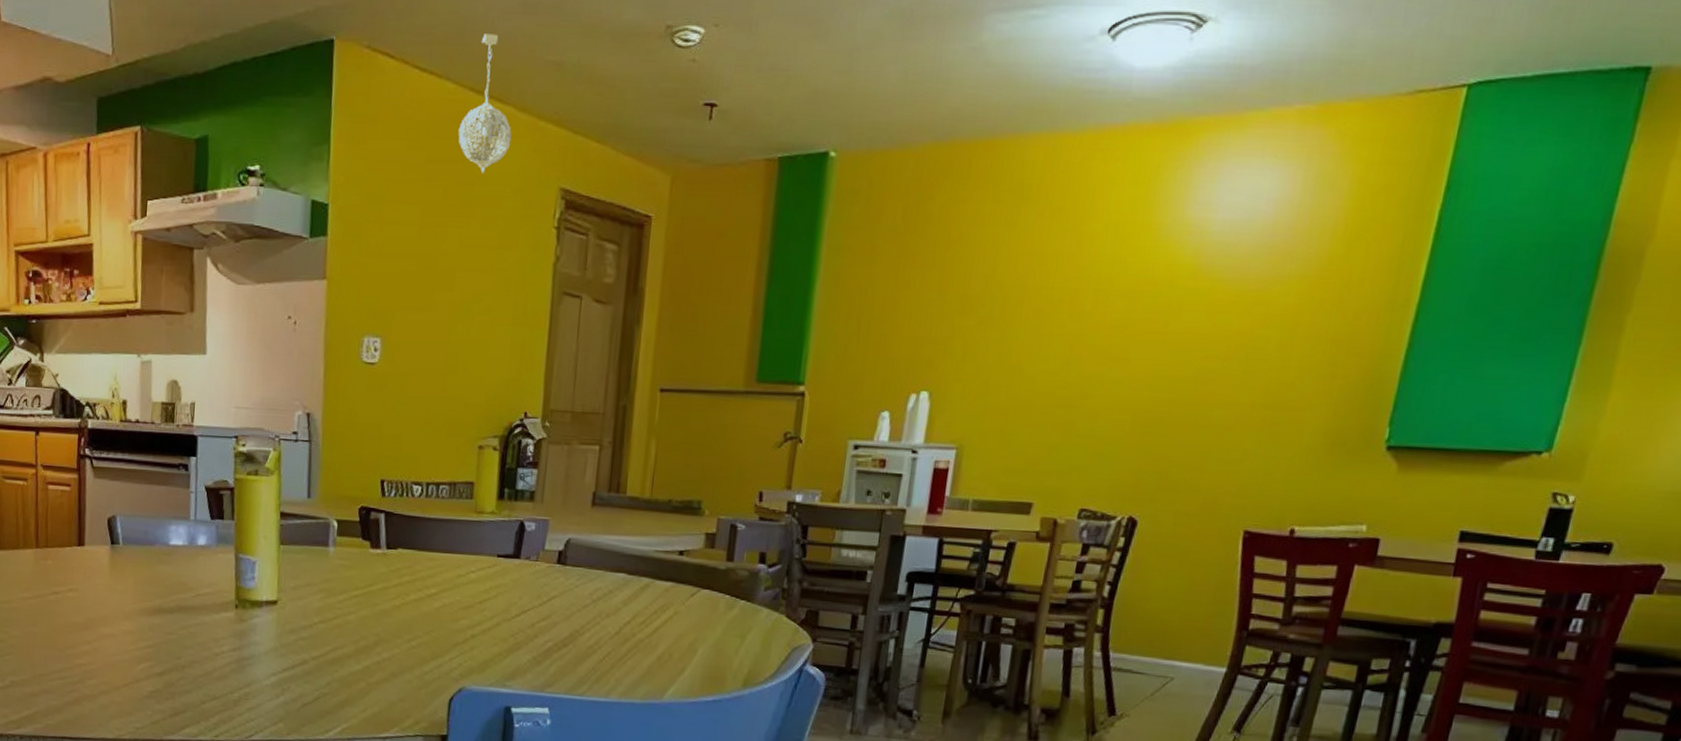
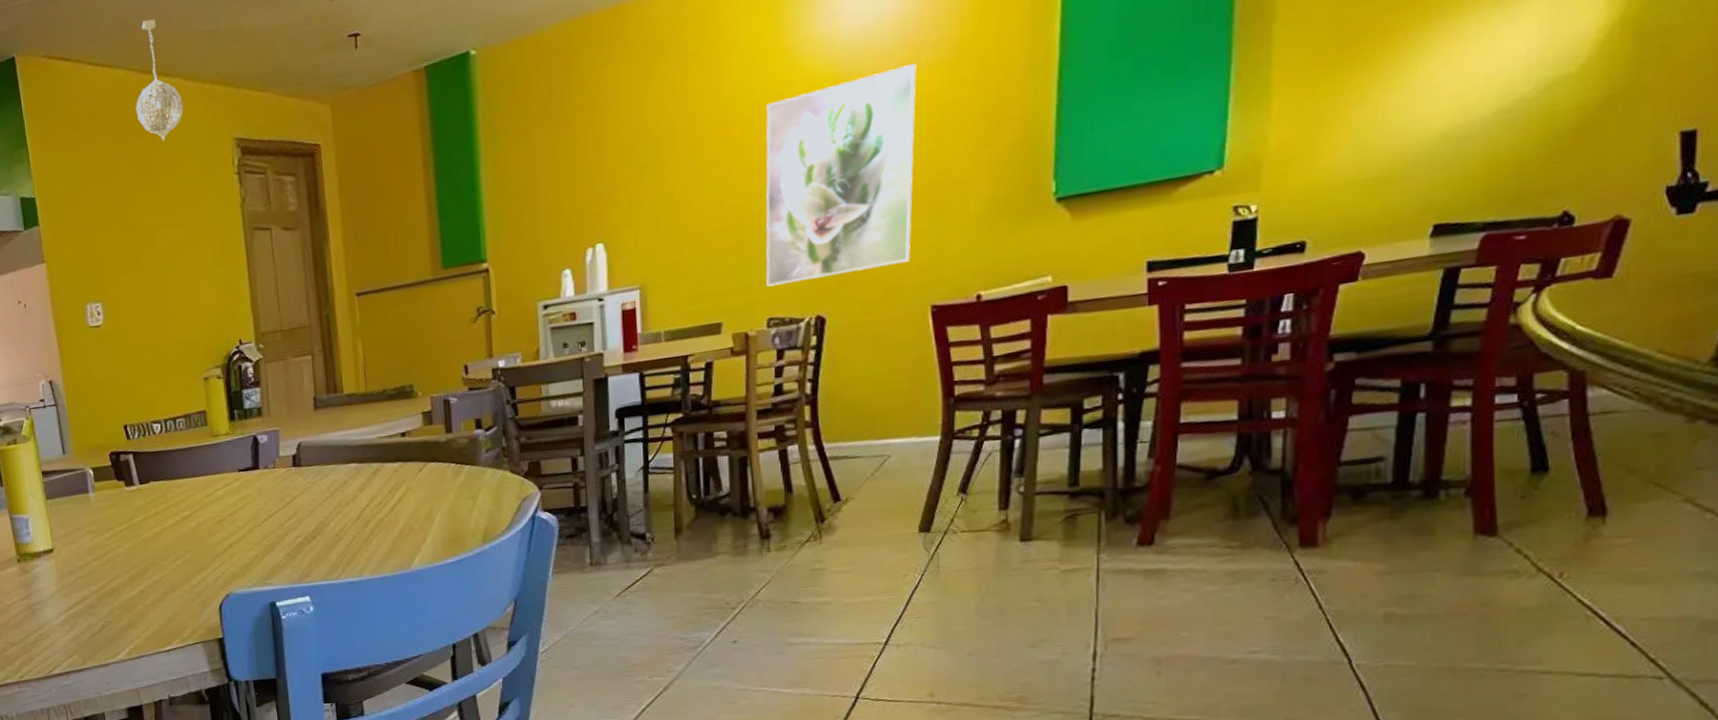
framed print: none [1085,273,1279,480] -> present [766,64,917,287]

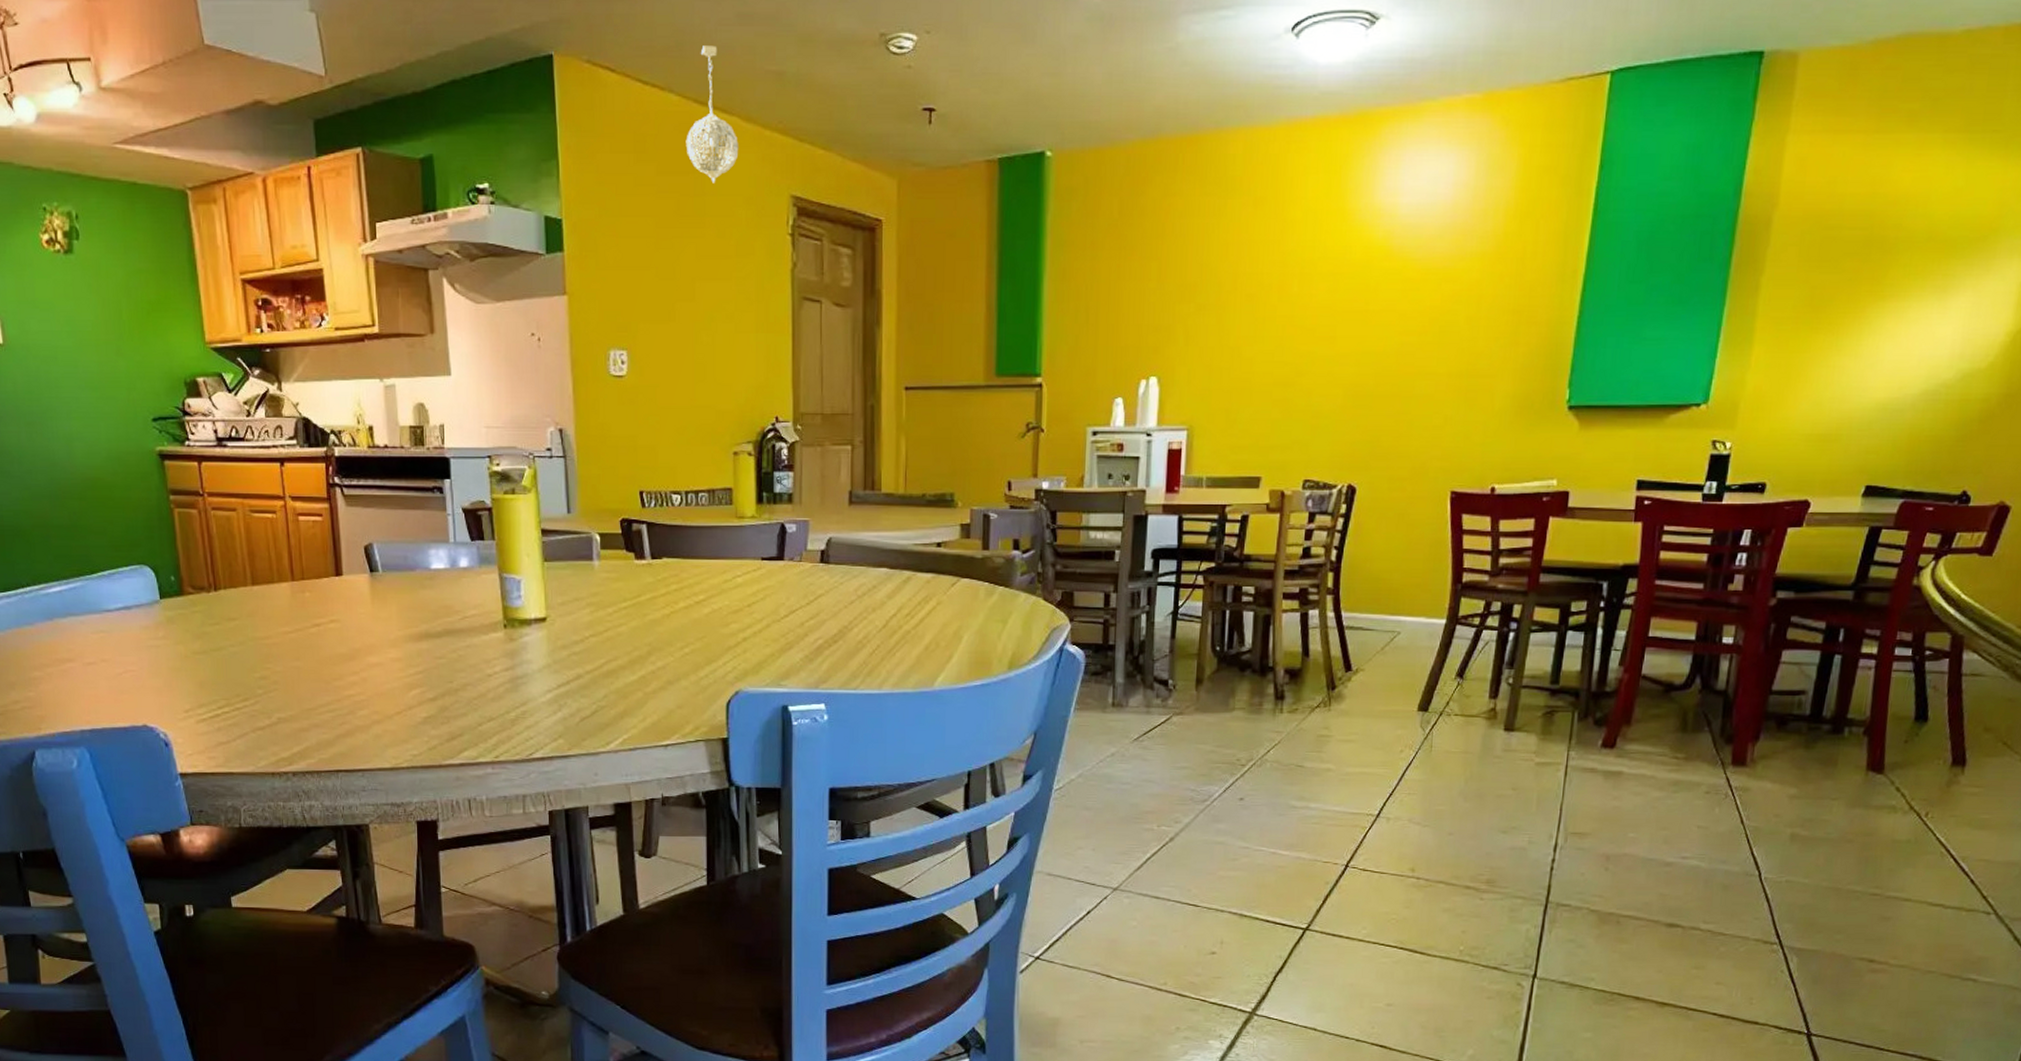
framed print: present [766,64,917,287] -> none [1306,251,1462,448]

